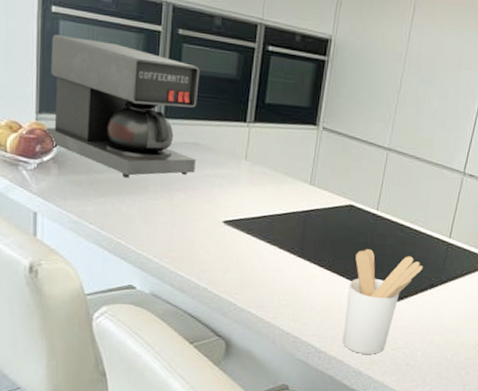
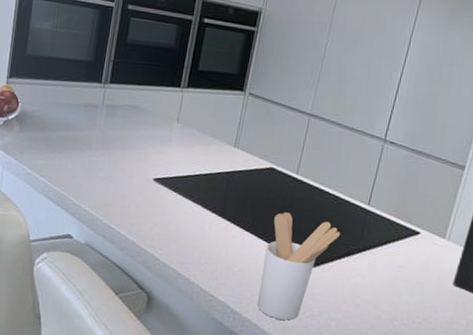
coffee maker: present [45,35,200,178] -> none [12,11,144,136]

